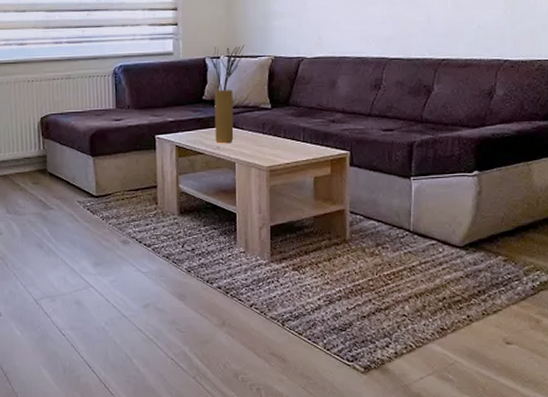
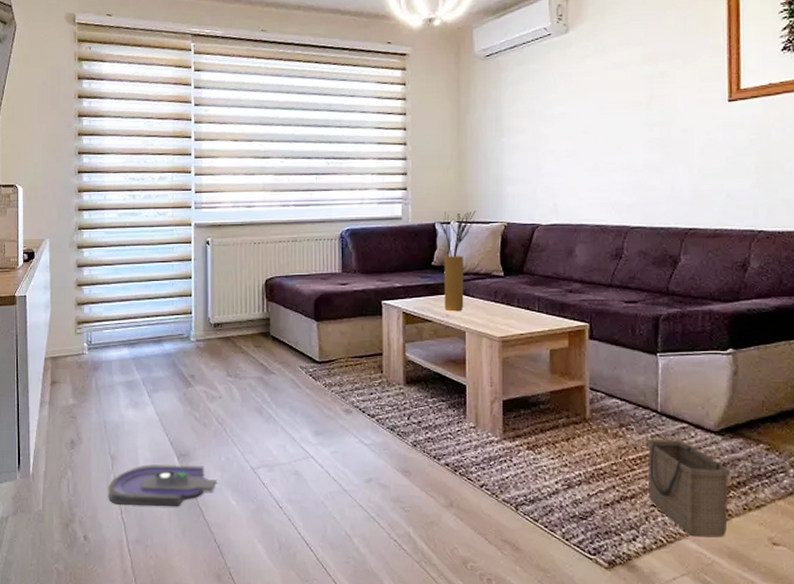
basket: none [400,256,473,341] -> present [646,440,731,538]

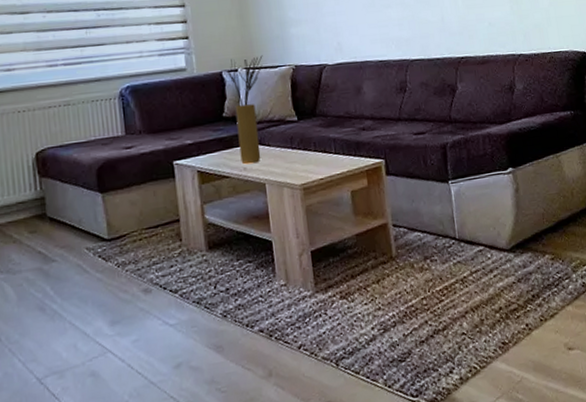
basket: present [646,440,731,538] -> none [450,263,530,356]

